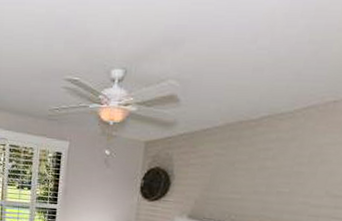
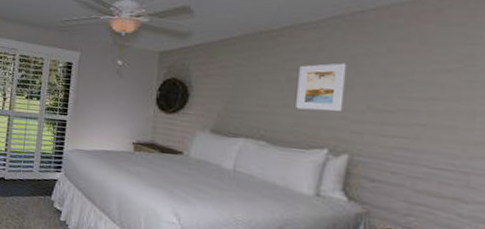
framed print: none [264,152,314,197] -> present [296,63,347,111]

